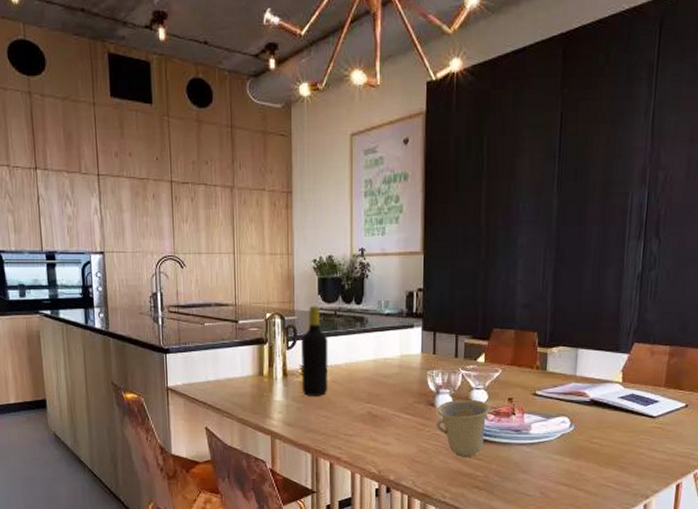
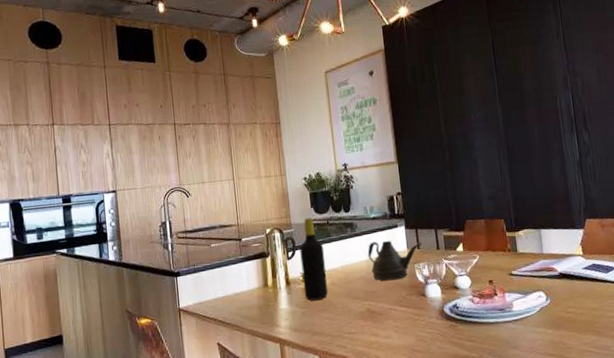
teapot: none [376,341,438,385] -> present [367,240,422,281]
cup: present [436,399,492,458] -> none [427,285,476,342]

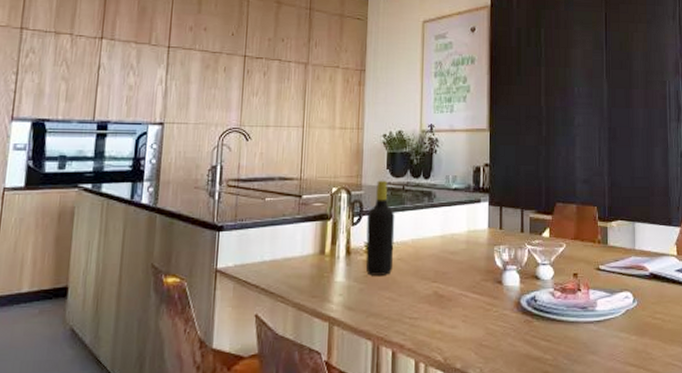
teapot: present [367,240,422,281] -> none [443,216,505,262]

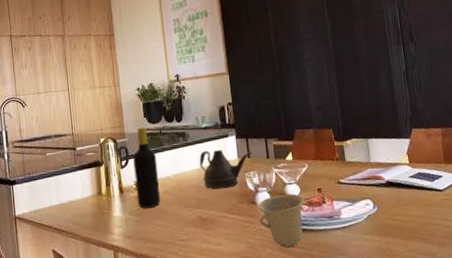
teapot: none [443,216,505,262] -> present [199,149,252,189]
cup: none [504,275,558,340] -> present [258,193,305,249]

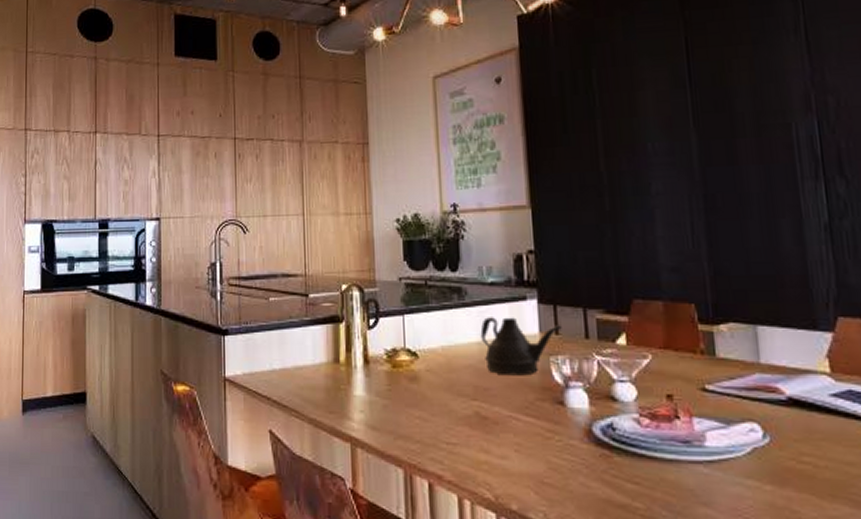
bottle: present [133,127,160,209] -> none [385,274,420,390]
cup: present [258,193,305,249] -> none [567,396,645,481]

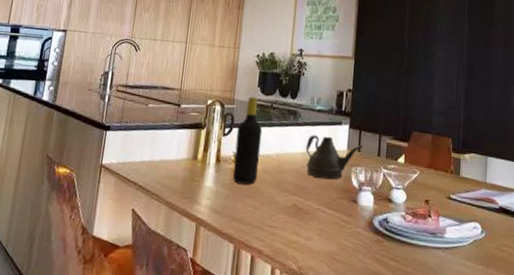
bottle: none [385,274,420,390] -> present [232,96,263,185]

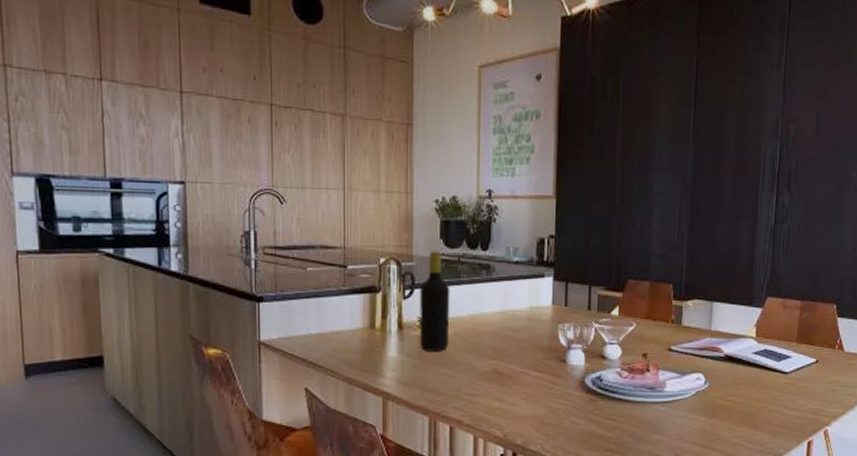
teapot: present [305,135,363,180] -> none [503,291,570,340]

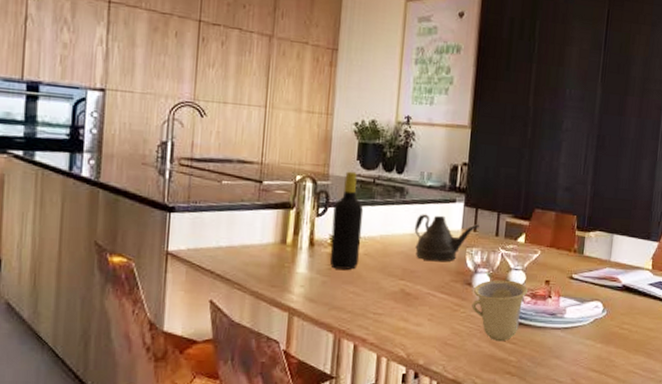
teapot: none [503,291,570,340] -> present [414,214,479,262]
cup: none [567,355,625,419] -> present [472,279,529,342]

